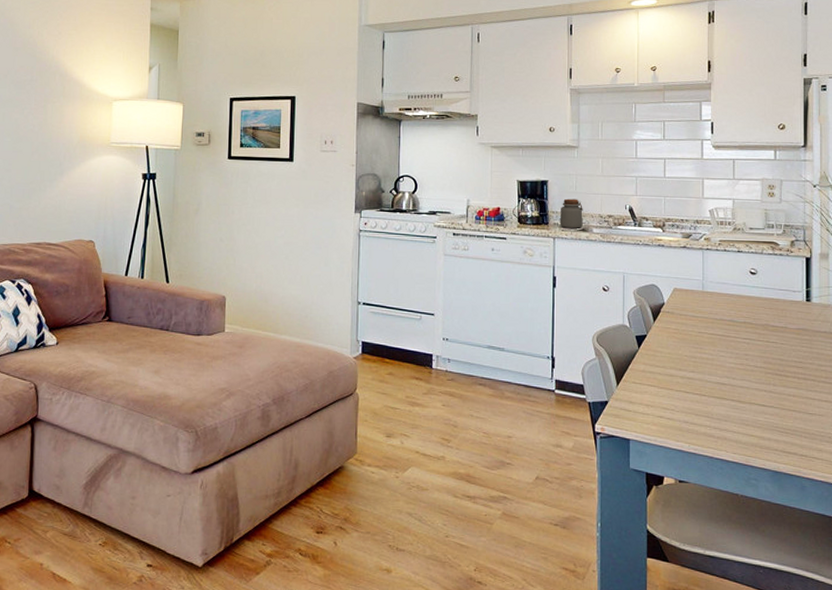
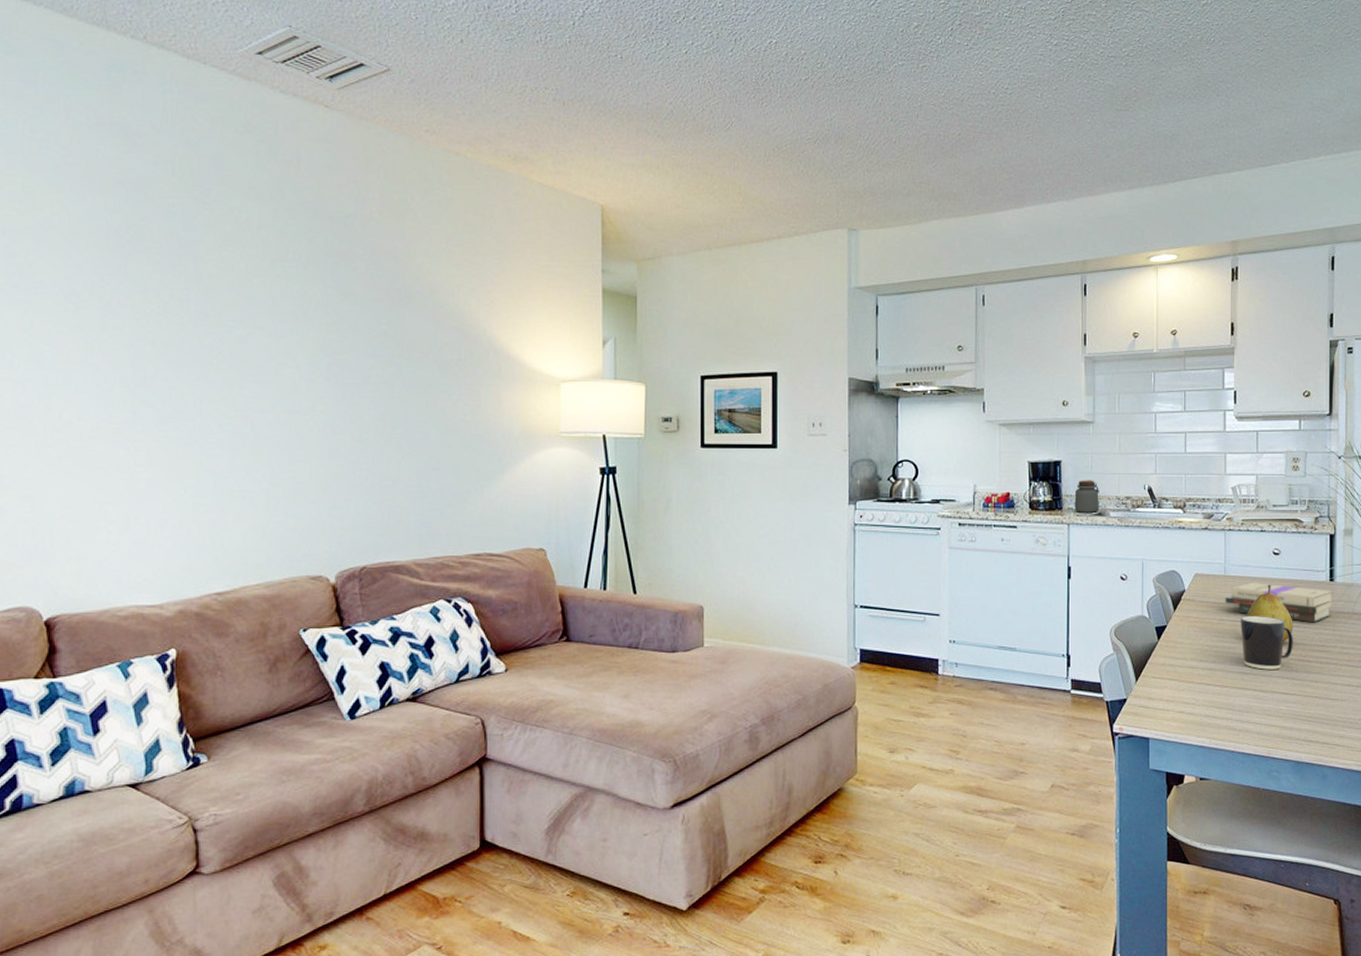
books: none [703,298,809,340] -> present [1225,582,1332,623]
mug: none [717,329,770,382] -> present [1239,615,1293,670]
fruit: none [723,301,770,357] -> present [1245,584,1293,643]

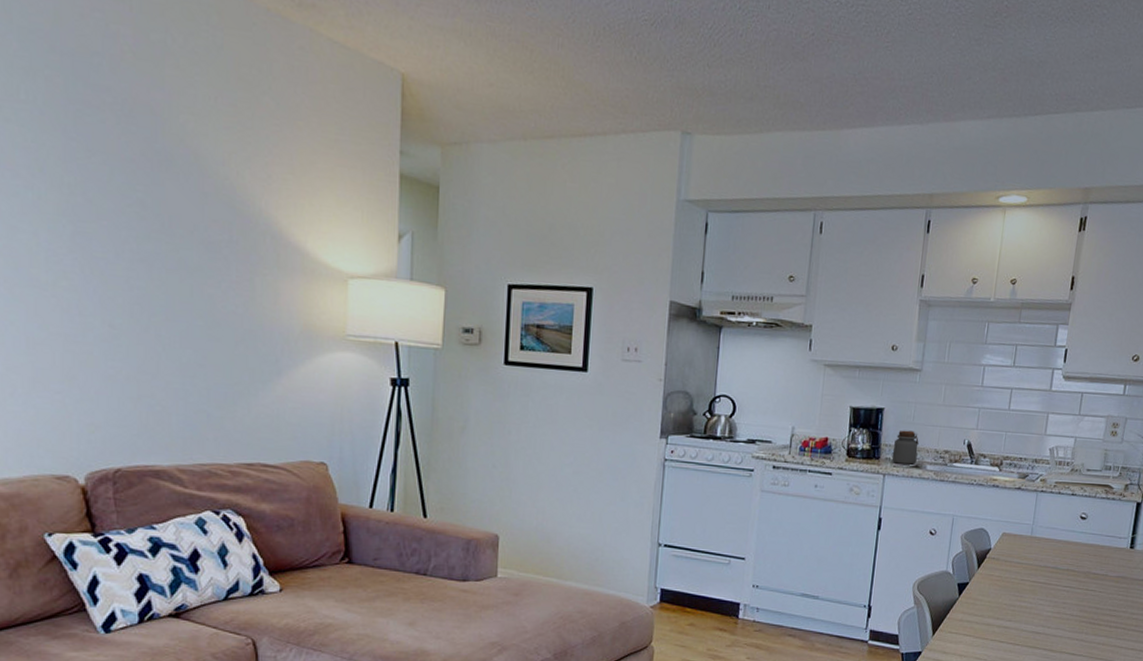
books: present [1225,582,1332,623] -> none [1028,544,1131,588]
mug: present [1239,615,1293,670] -> none [1037,577,1088,631]
fruit: present [1245,584,1293,643] -> none [1046,548,1090,605]

